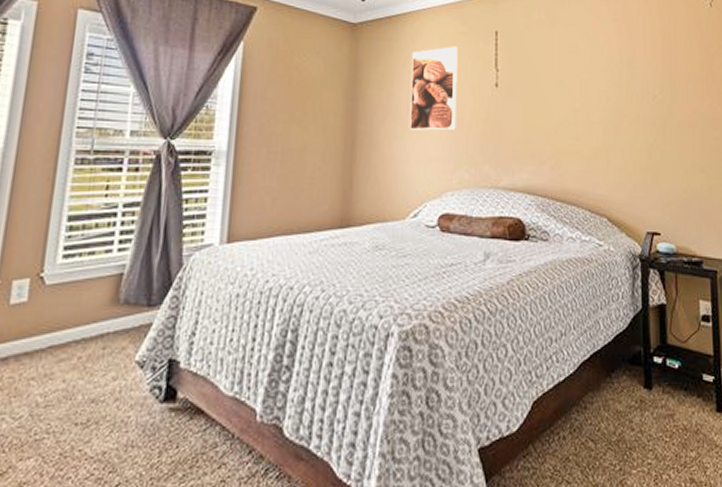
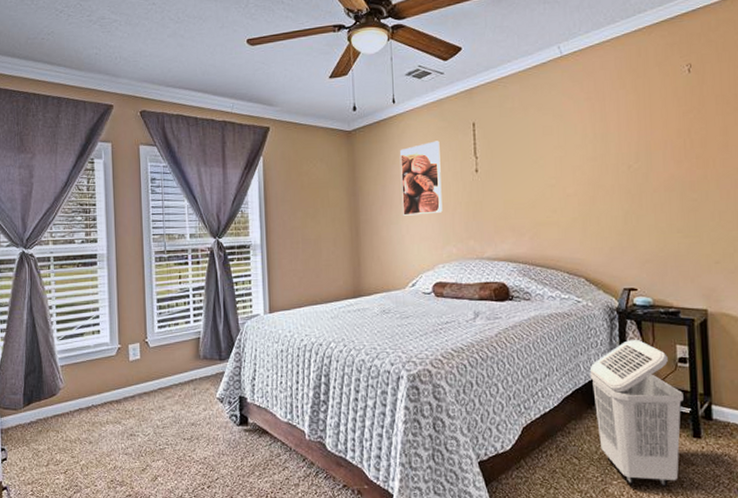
laundry basket: none [609,293,707,475] -> present [589,340,684,487]

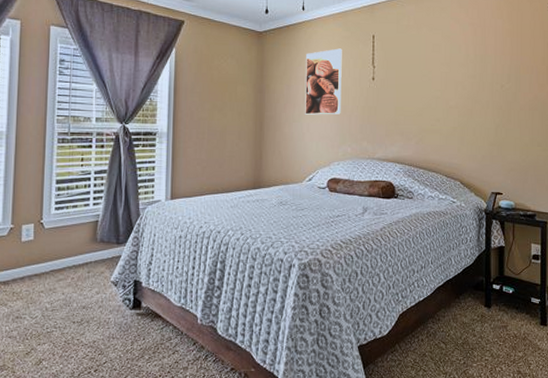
laundry basket: present [589,340,684,487] -> none [459,238,535,368]

